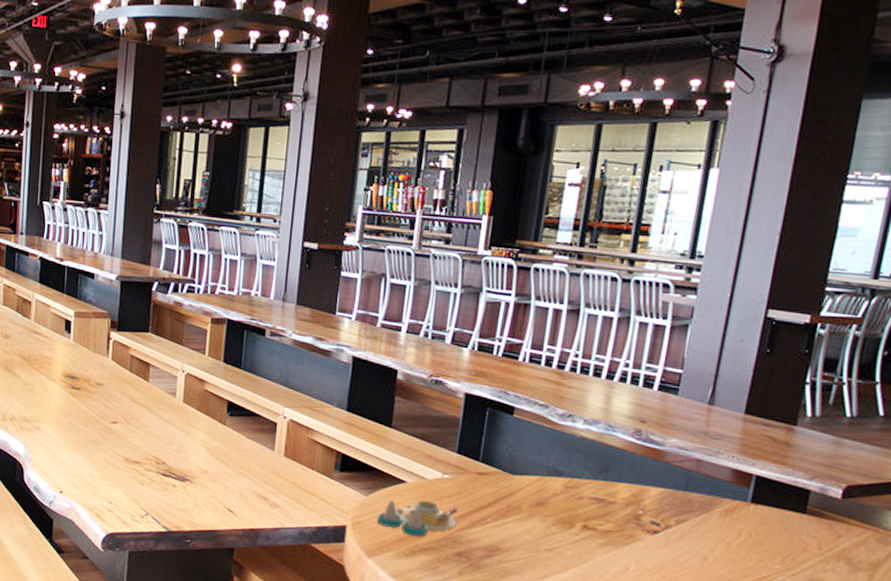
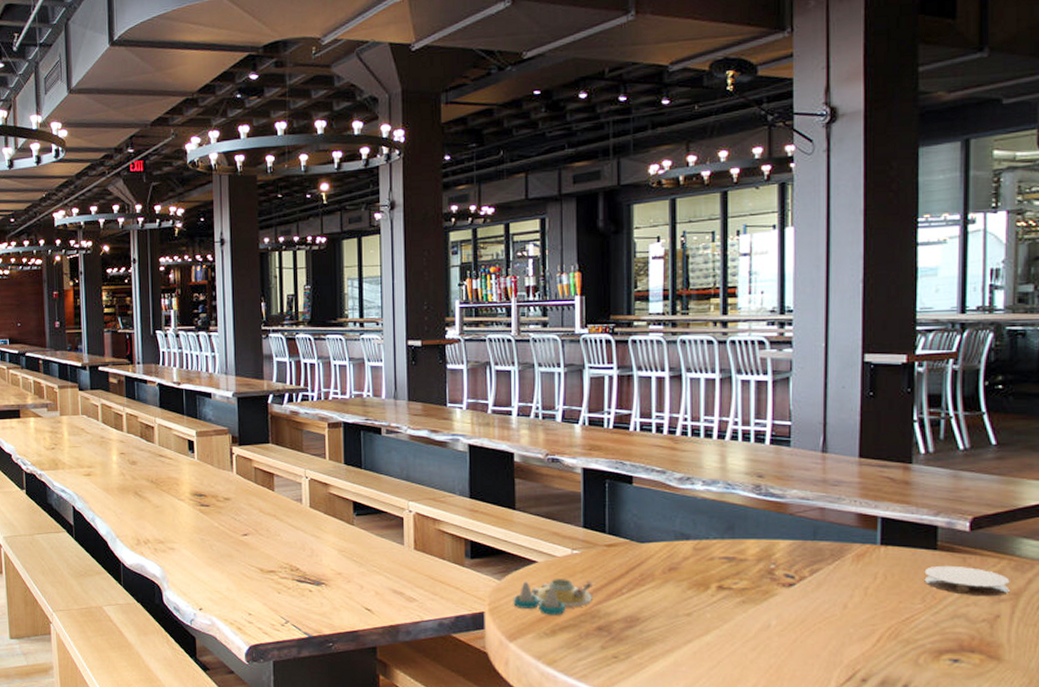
coaster: none [787,529,872,565] -> present [924,565,1010,597]

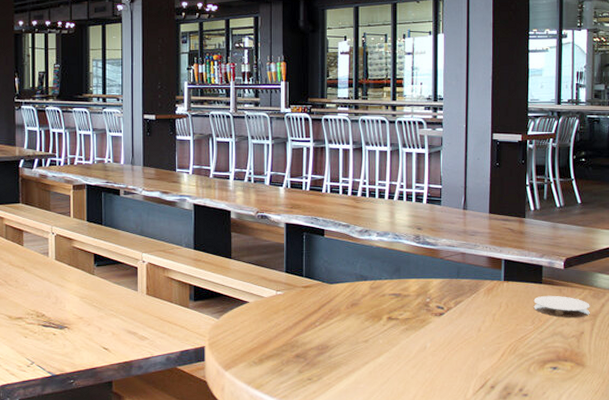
salt and pepper shaker set: present [513,579,594,615] -> none [228,316,293,347]

